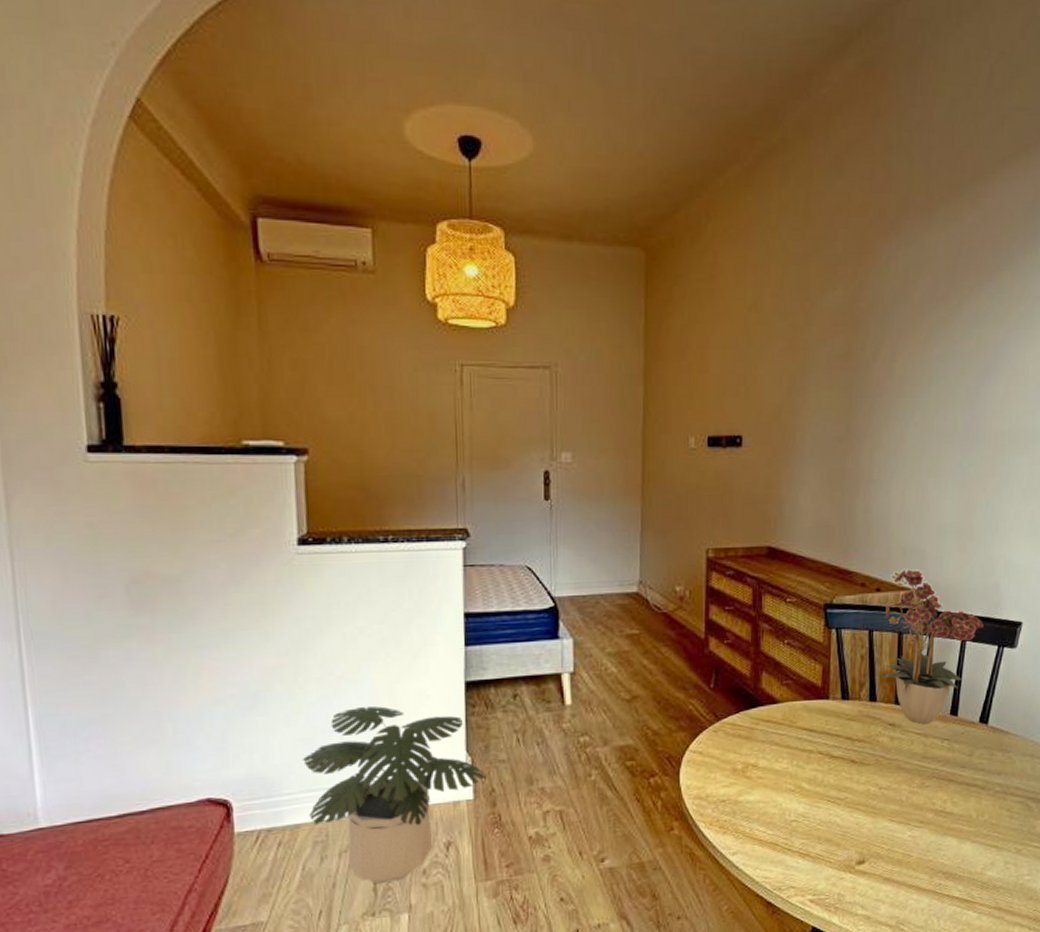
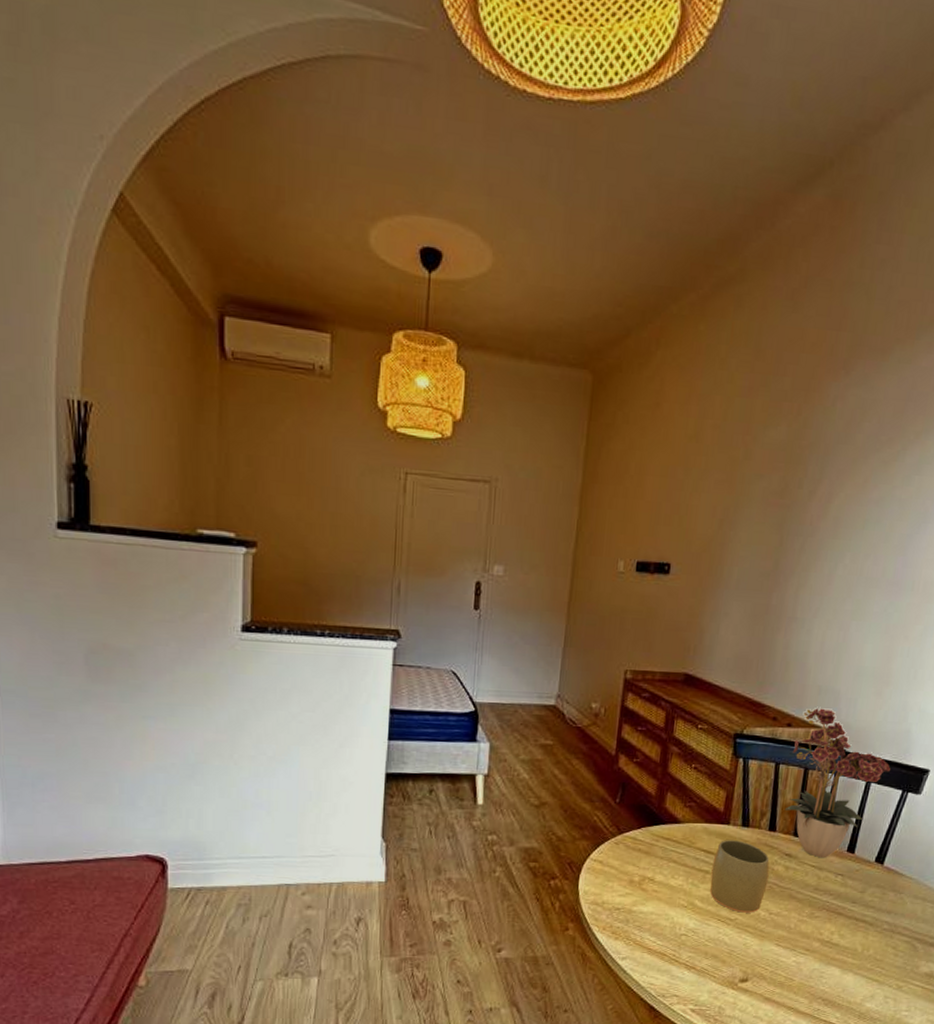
potted plant: present [303,706,486,885] -> none [233,787,398,949]
mug: none [815,715,875,791] -> present [710,840,770,913]

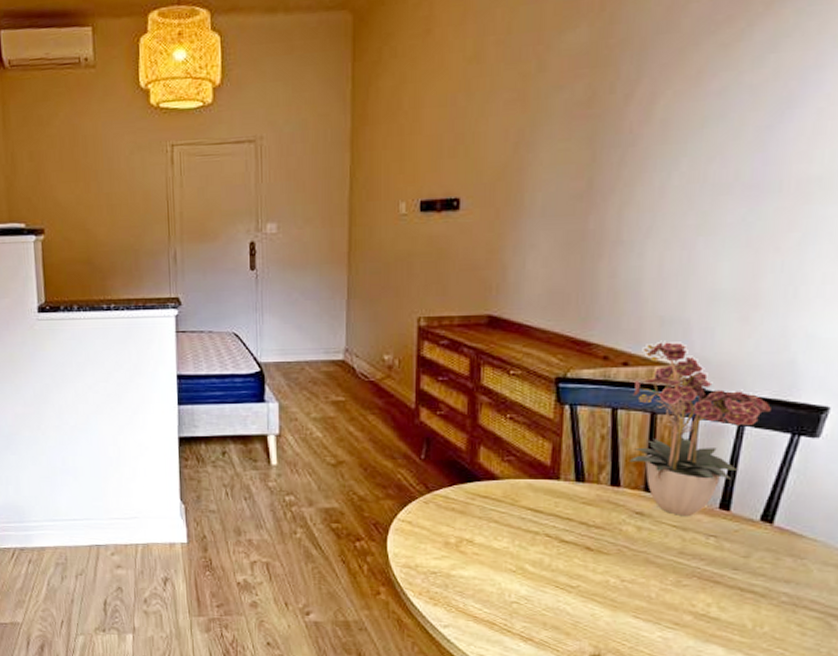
mug: present [710,840,770,913] -> none [542,497,616,580]

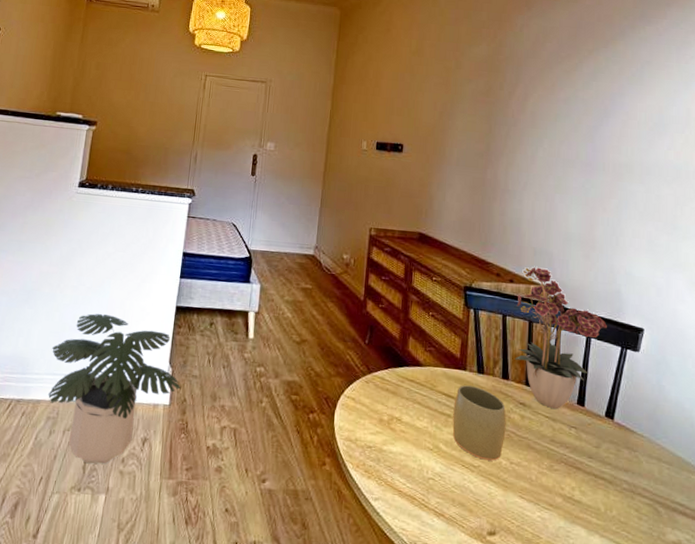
potted plant: none [46,454,198,606] -> present [48,314,181,464]
mug: none [542,497,616,580] -> present [452,385,506,461]

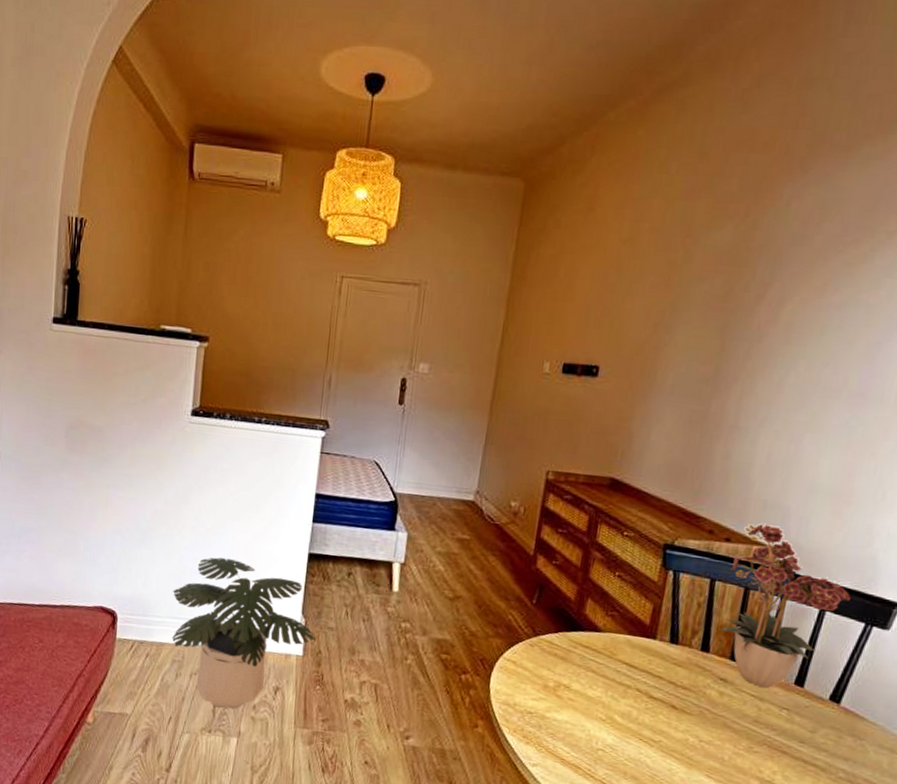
mug: present [452,385,506,461] -> none [632,655,701,738]

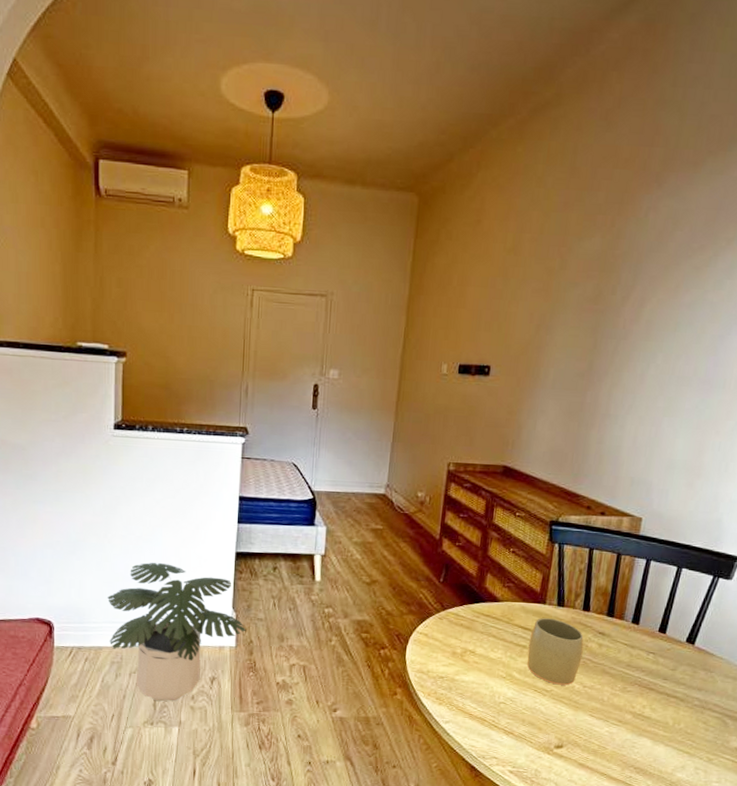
mug: none [632,655,701,738] -> present [527,618,584,686]
flower arrangement: present [720,524,851,688] -> none [598,498,702,637]

